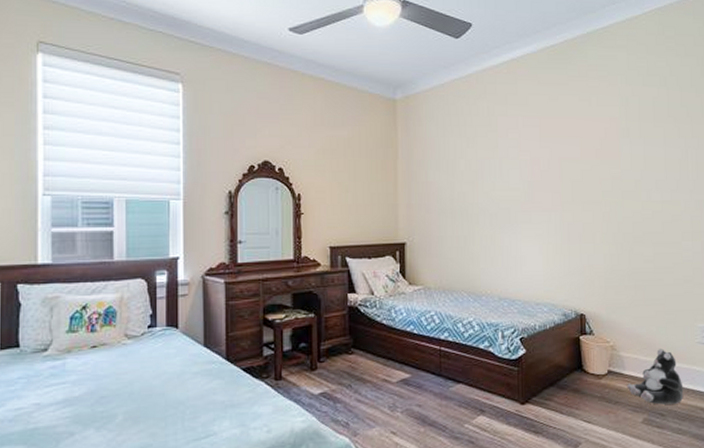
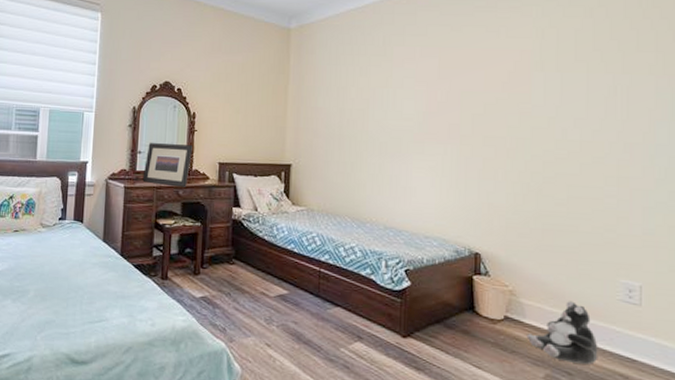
picture frame: none [245,230,300,277] -> present [142,143,193,187]

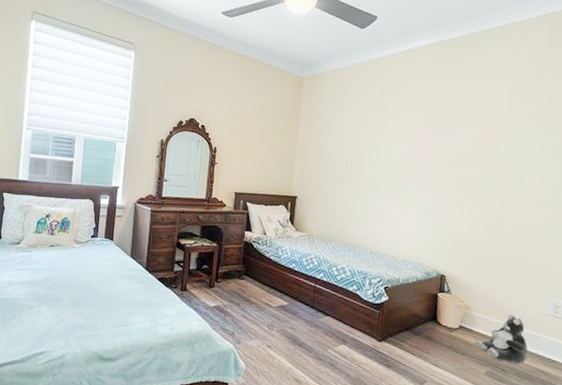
picture frame: present [142,143,193,187] -> none [167,173,213,213]

